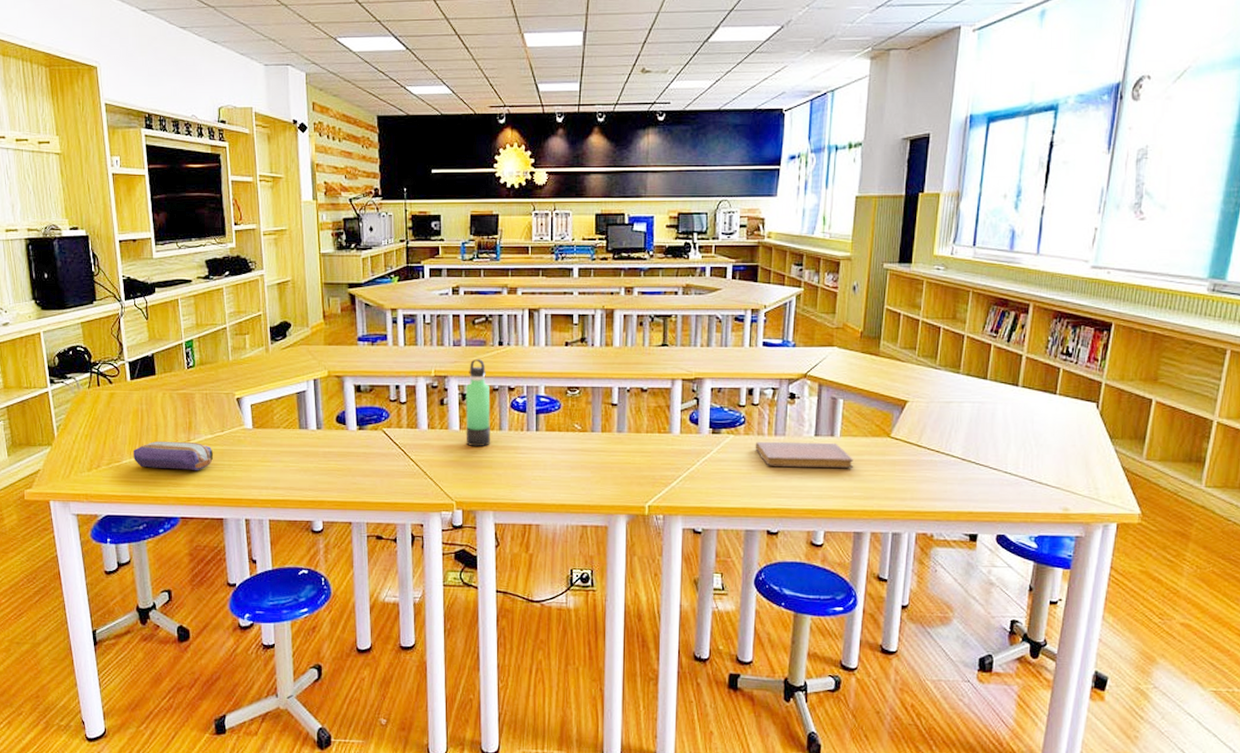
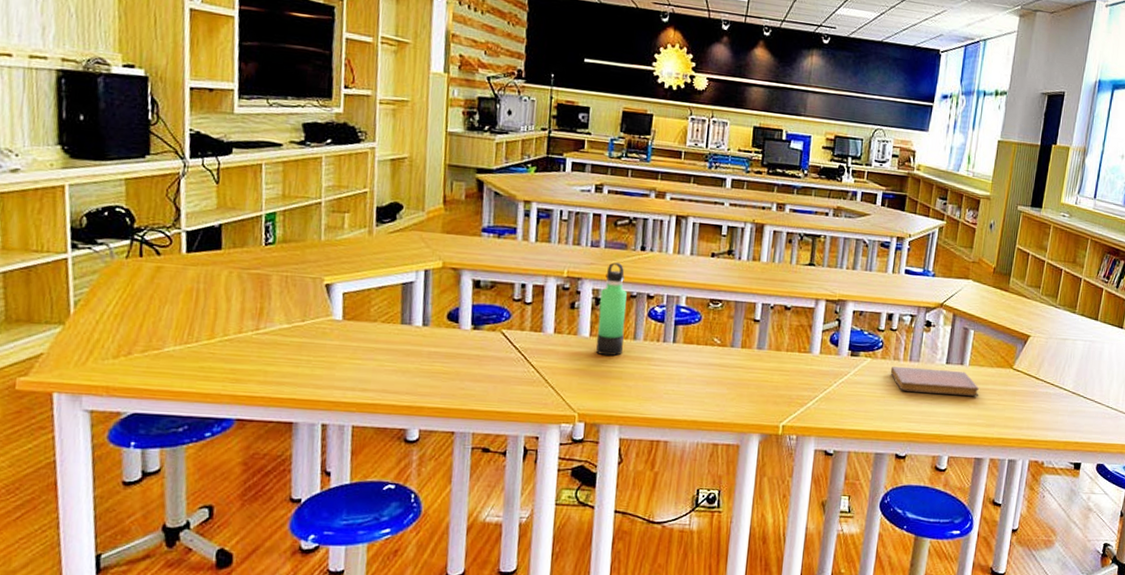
pencil case: present [133,441,213,471] -> none [179,327,288,366]

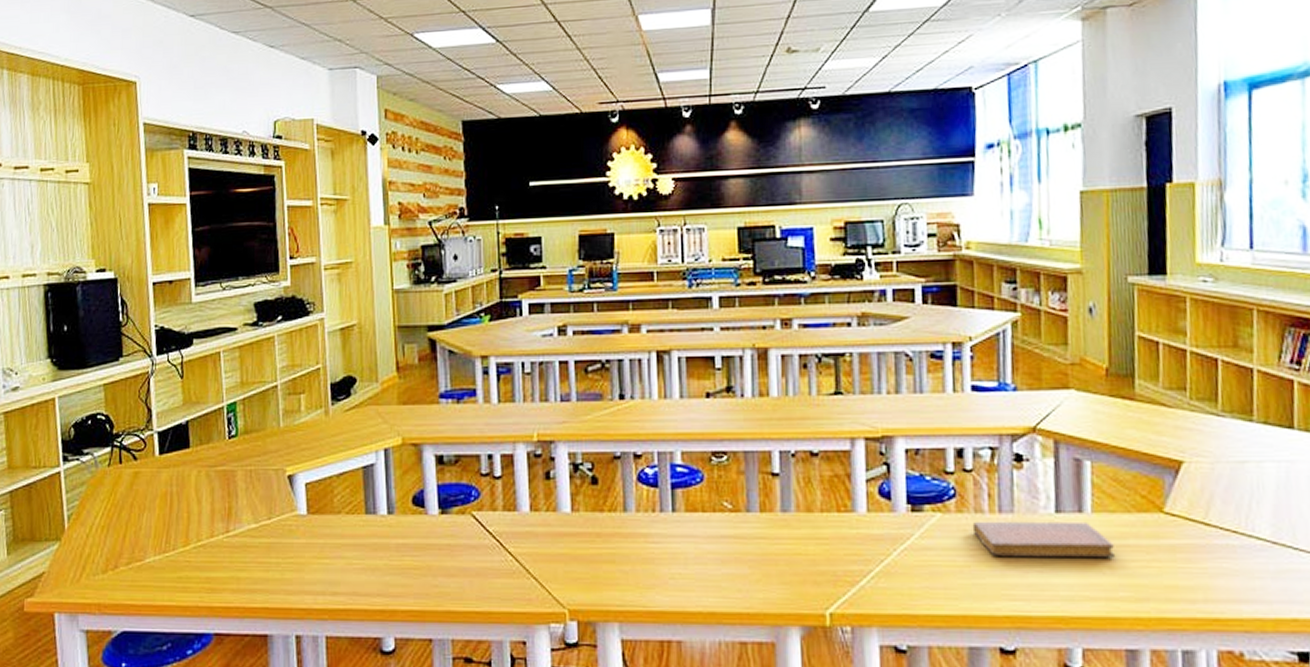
thermos bottle: present [595,262,627,356] -> none [579,418,612,535]

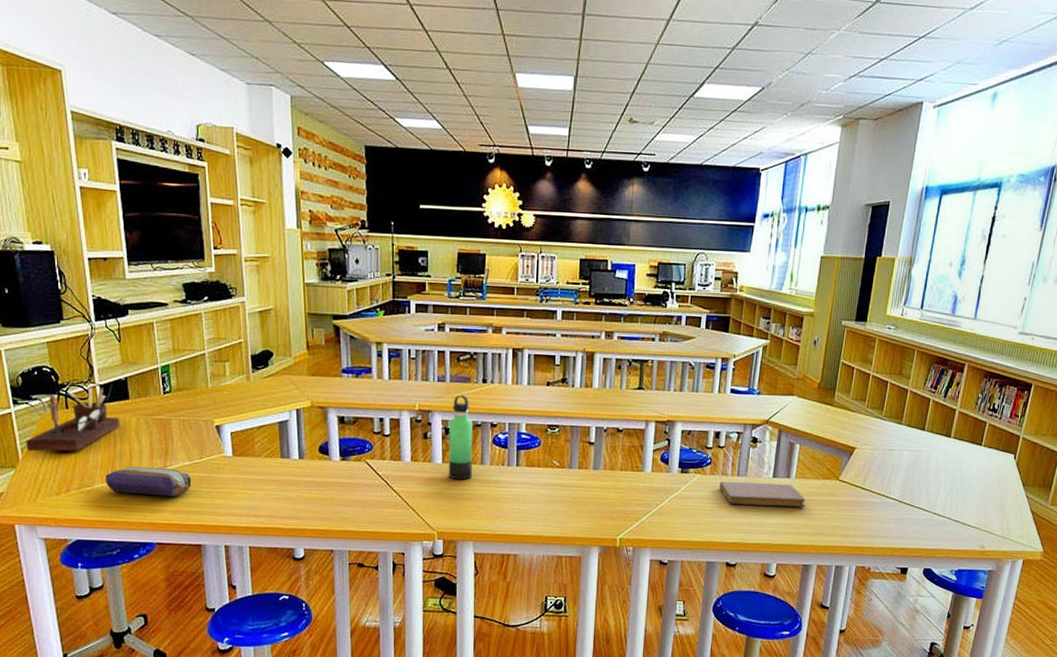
desk organizer: none [73,435,179,519] -> present [25,388,120,452]
pencil case: none [159,532,257,572] -> present [106,466,191,498]
thermos bottle: none [579,418,612,535] -> present [448,395,473,480]

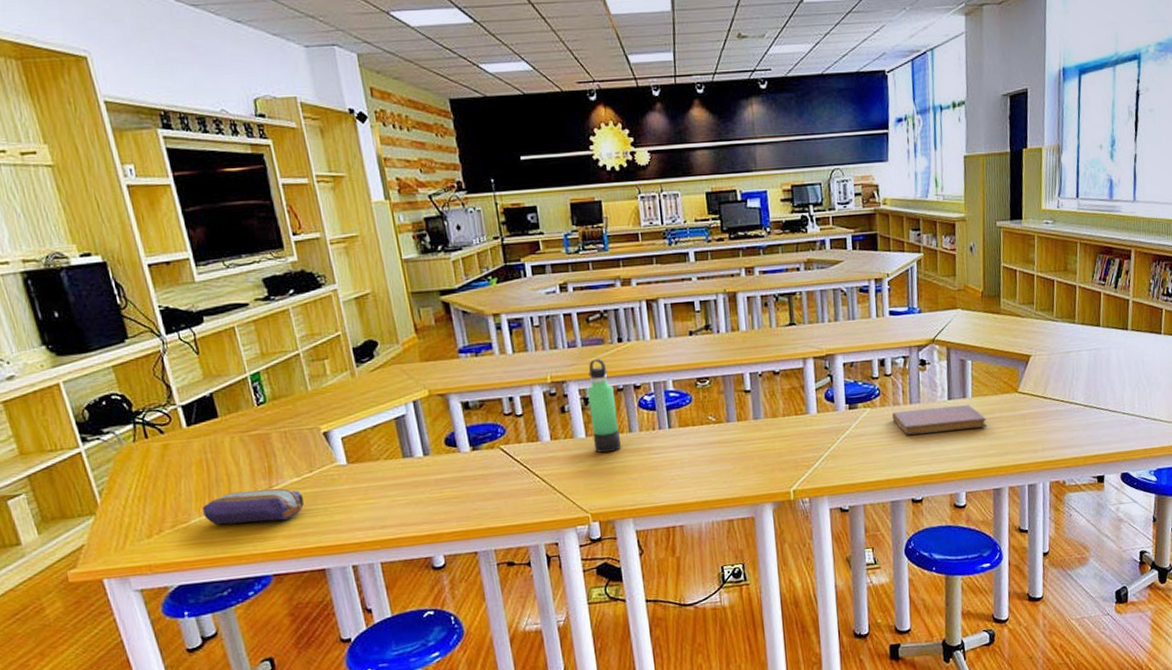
desk organizer: present [25,388,120,452] -> none [102,409,212,494]

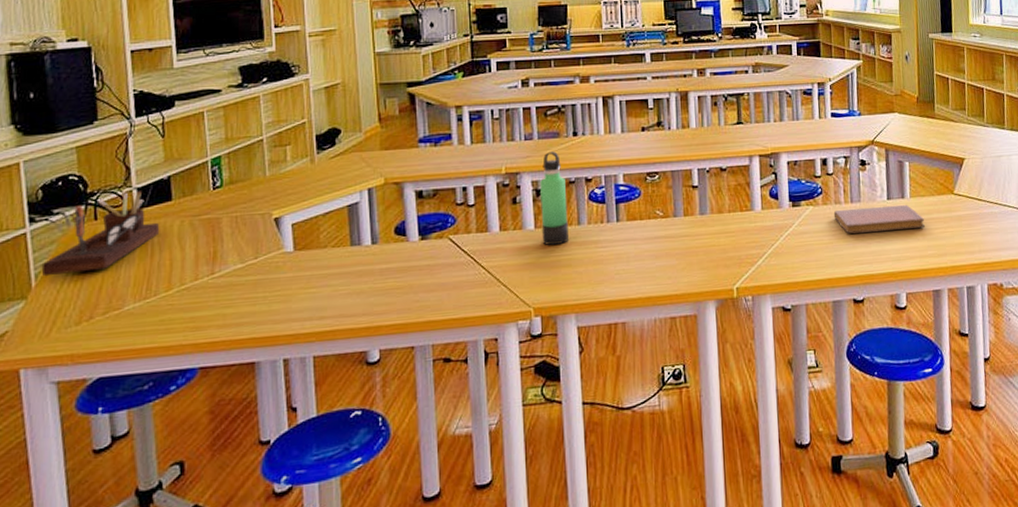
desk organizer: none [102,409,212,494] -> present [41,191,160,277]
pencil case: present [203,488,304,525] -> none [139,275,243,313]

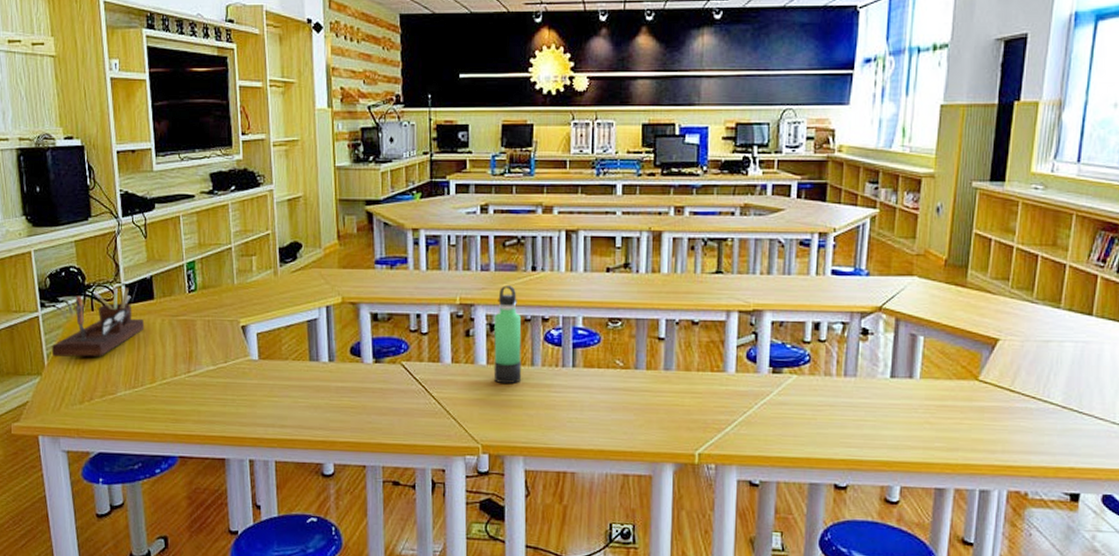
notebook: present [833,204,925,234] -> none [821,382,935,415]

